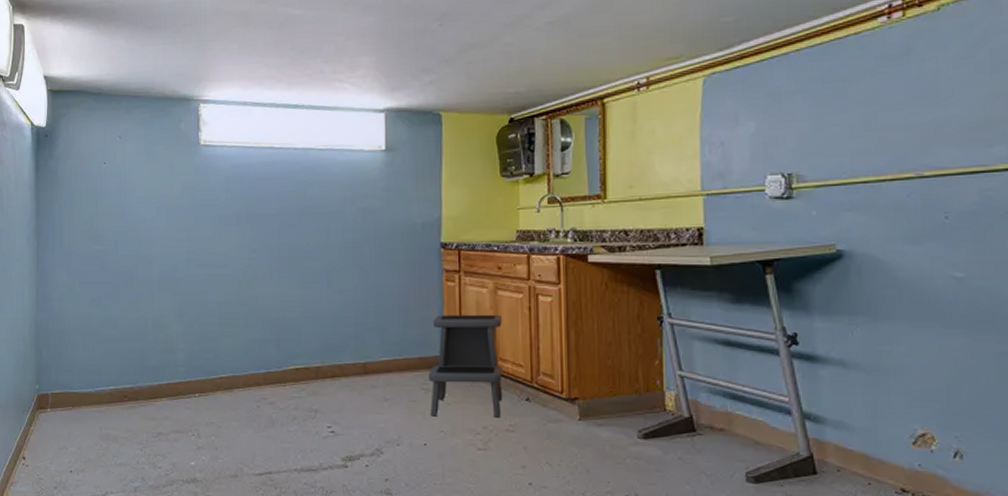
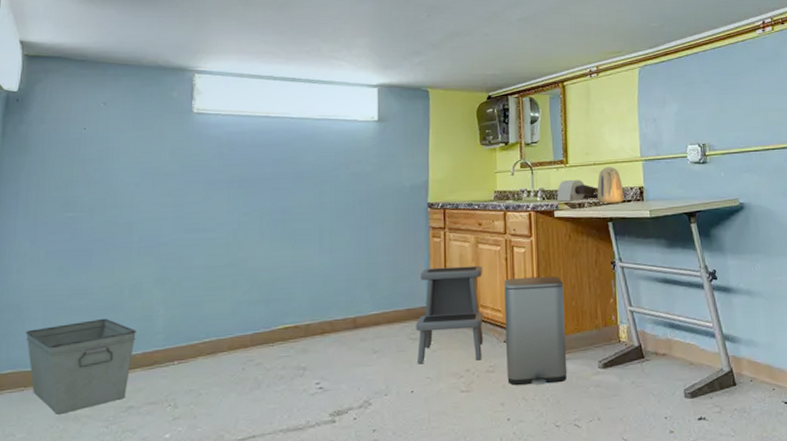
storage bin: none [70,348,161,434] -> present [26,318,136,414]
pedal bin: none [527,330,600,450] -> present [504,276,568,385]
paper towel holder: none [591,218,644,244] -> present [556,180,599,202]
kettle: none [643,202,678,248] -> present [597,166,624,204]

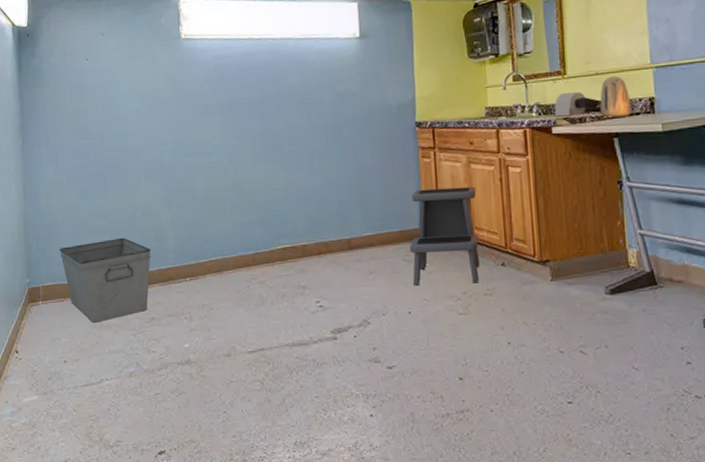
pedal bin: present [504,276,568,385] -> none [499,197,571,310]

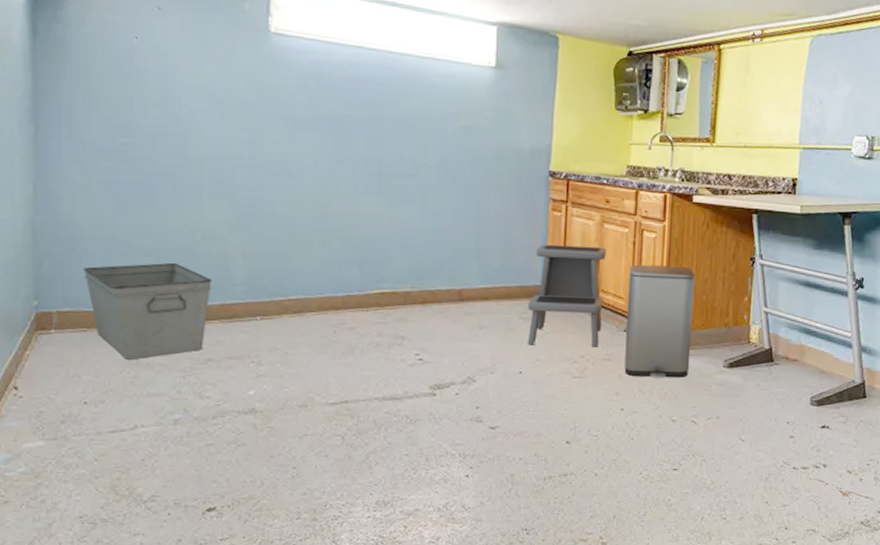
pedal bin: none [499,197,571,310] -> present [624,264,695,378]
paper towel holder: present [554,92,602,117] -> none [697,162,746,187]
kettle: present [600,76,632,118] -> none [744,151,775,194]

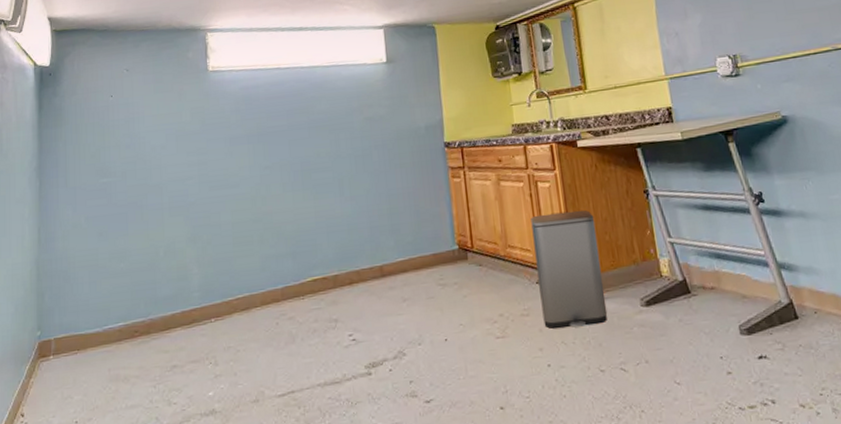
storage bin: present [84,262,212,360] -> none [75,279,174,376]
step stool: present [528,244,606,347] -> none [443,204,515,311]

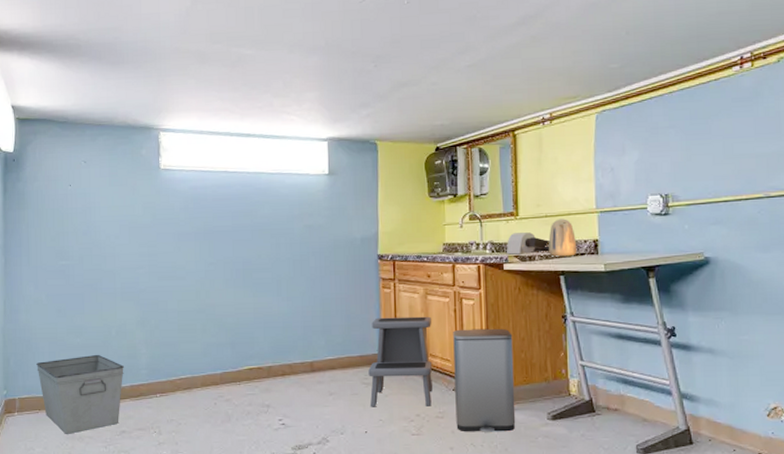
storage bin: none [75,279,174,376] -> present [36,354,124,434]
step stool: none [443,204,515,311] -> present [368,316,433,407]
paper towel holder: none [578,105,624,131] -> present [506,232,550,255]
kettle: none [620,88,652,129] -> present [548,218,577,257]

